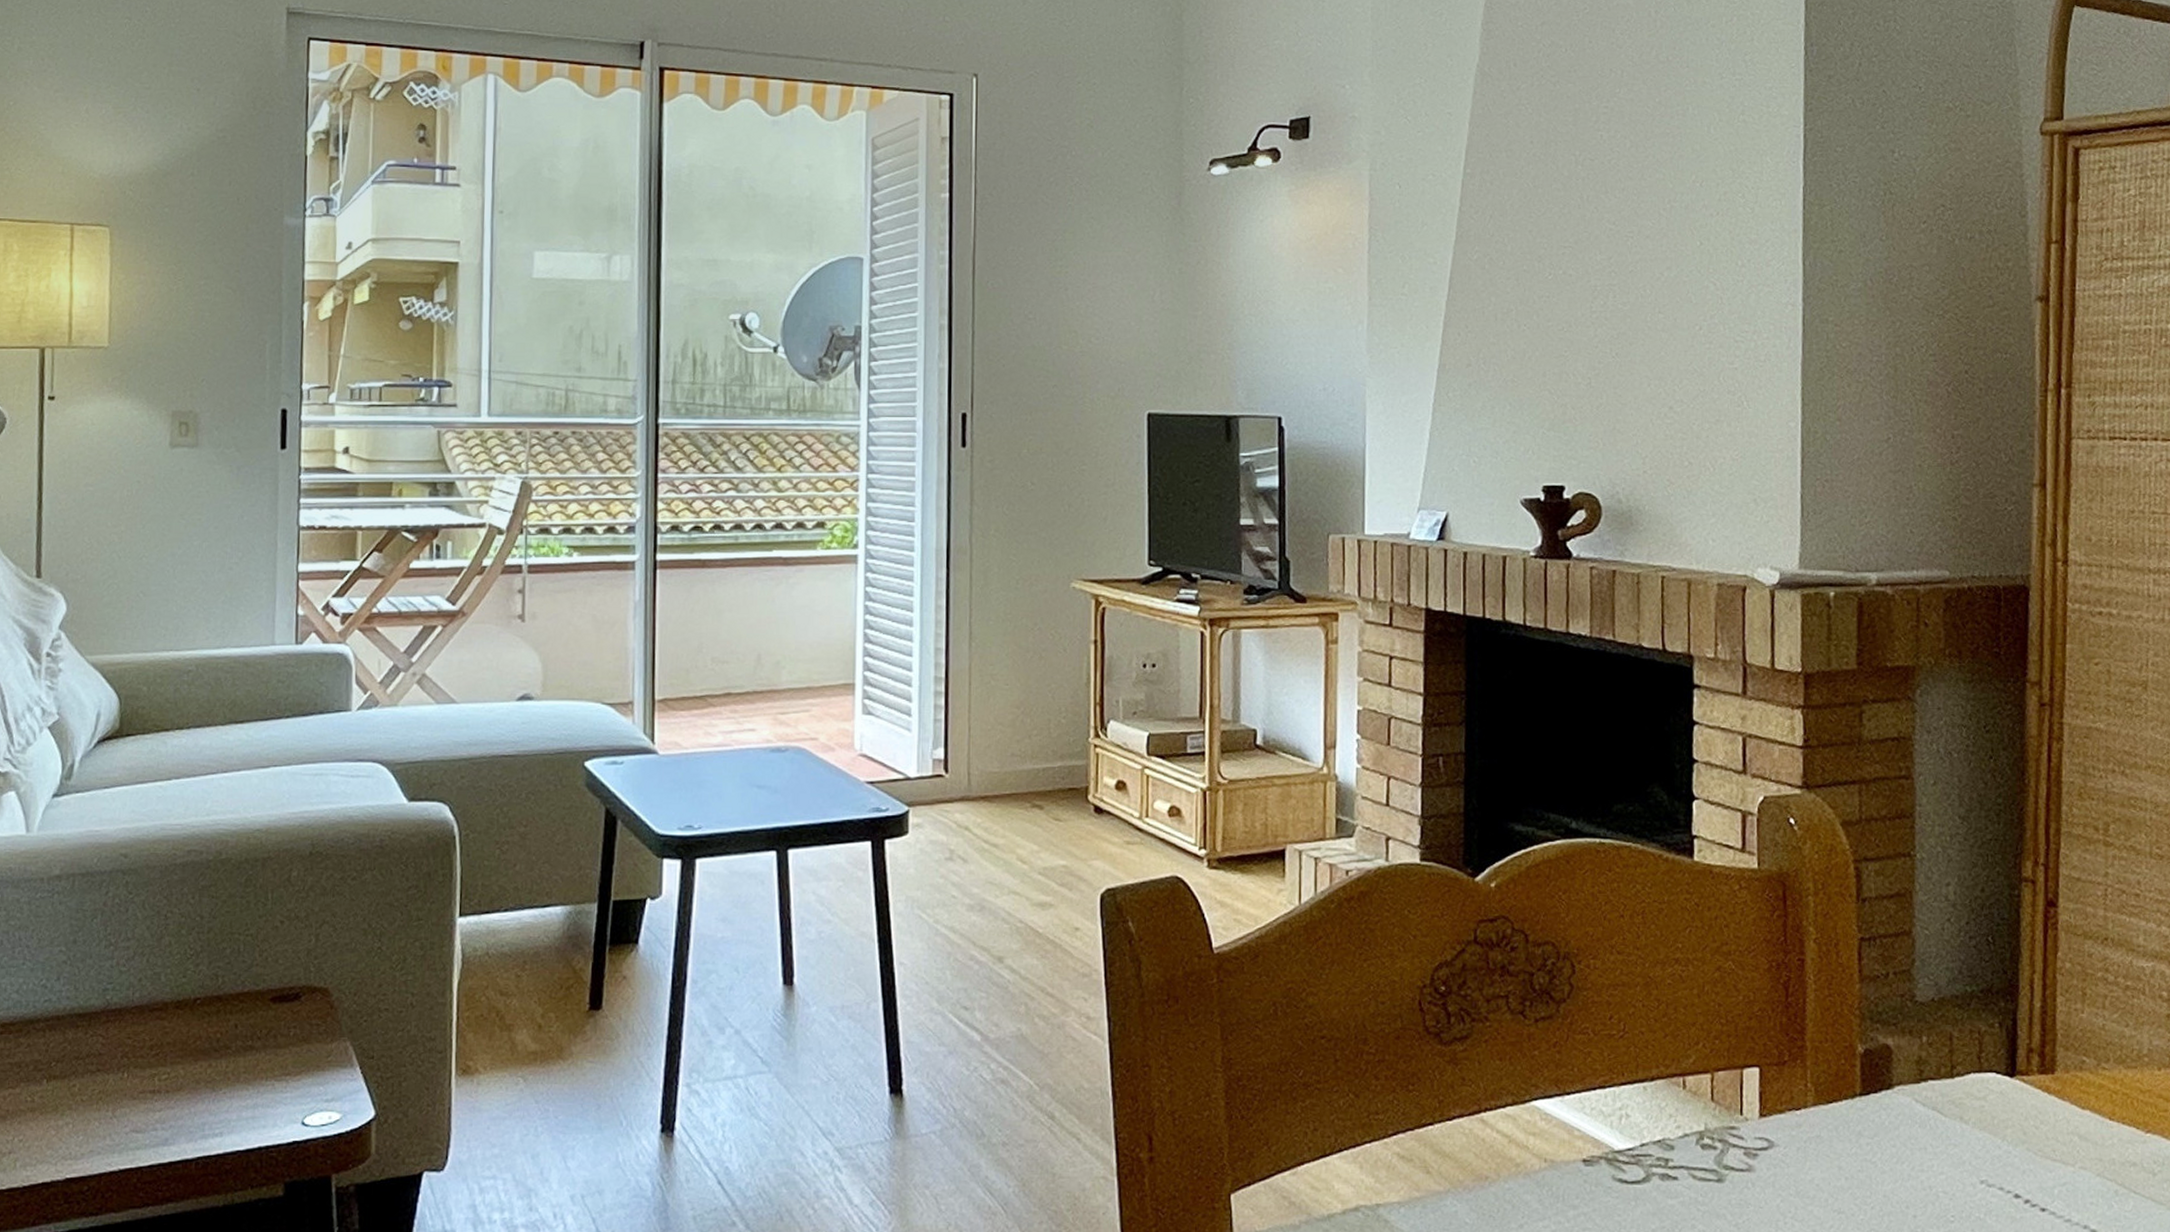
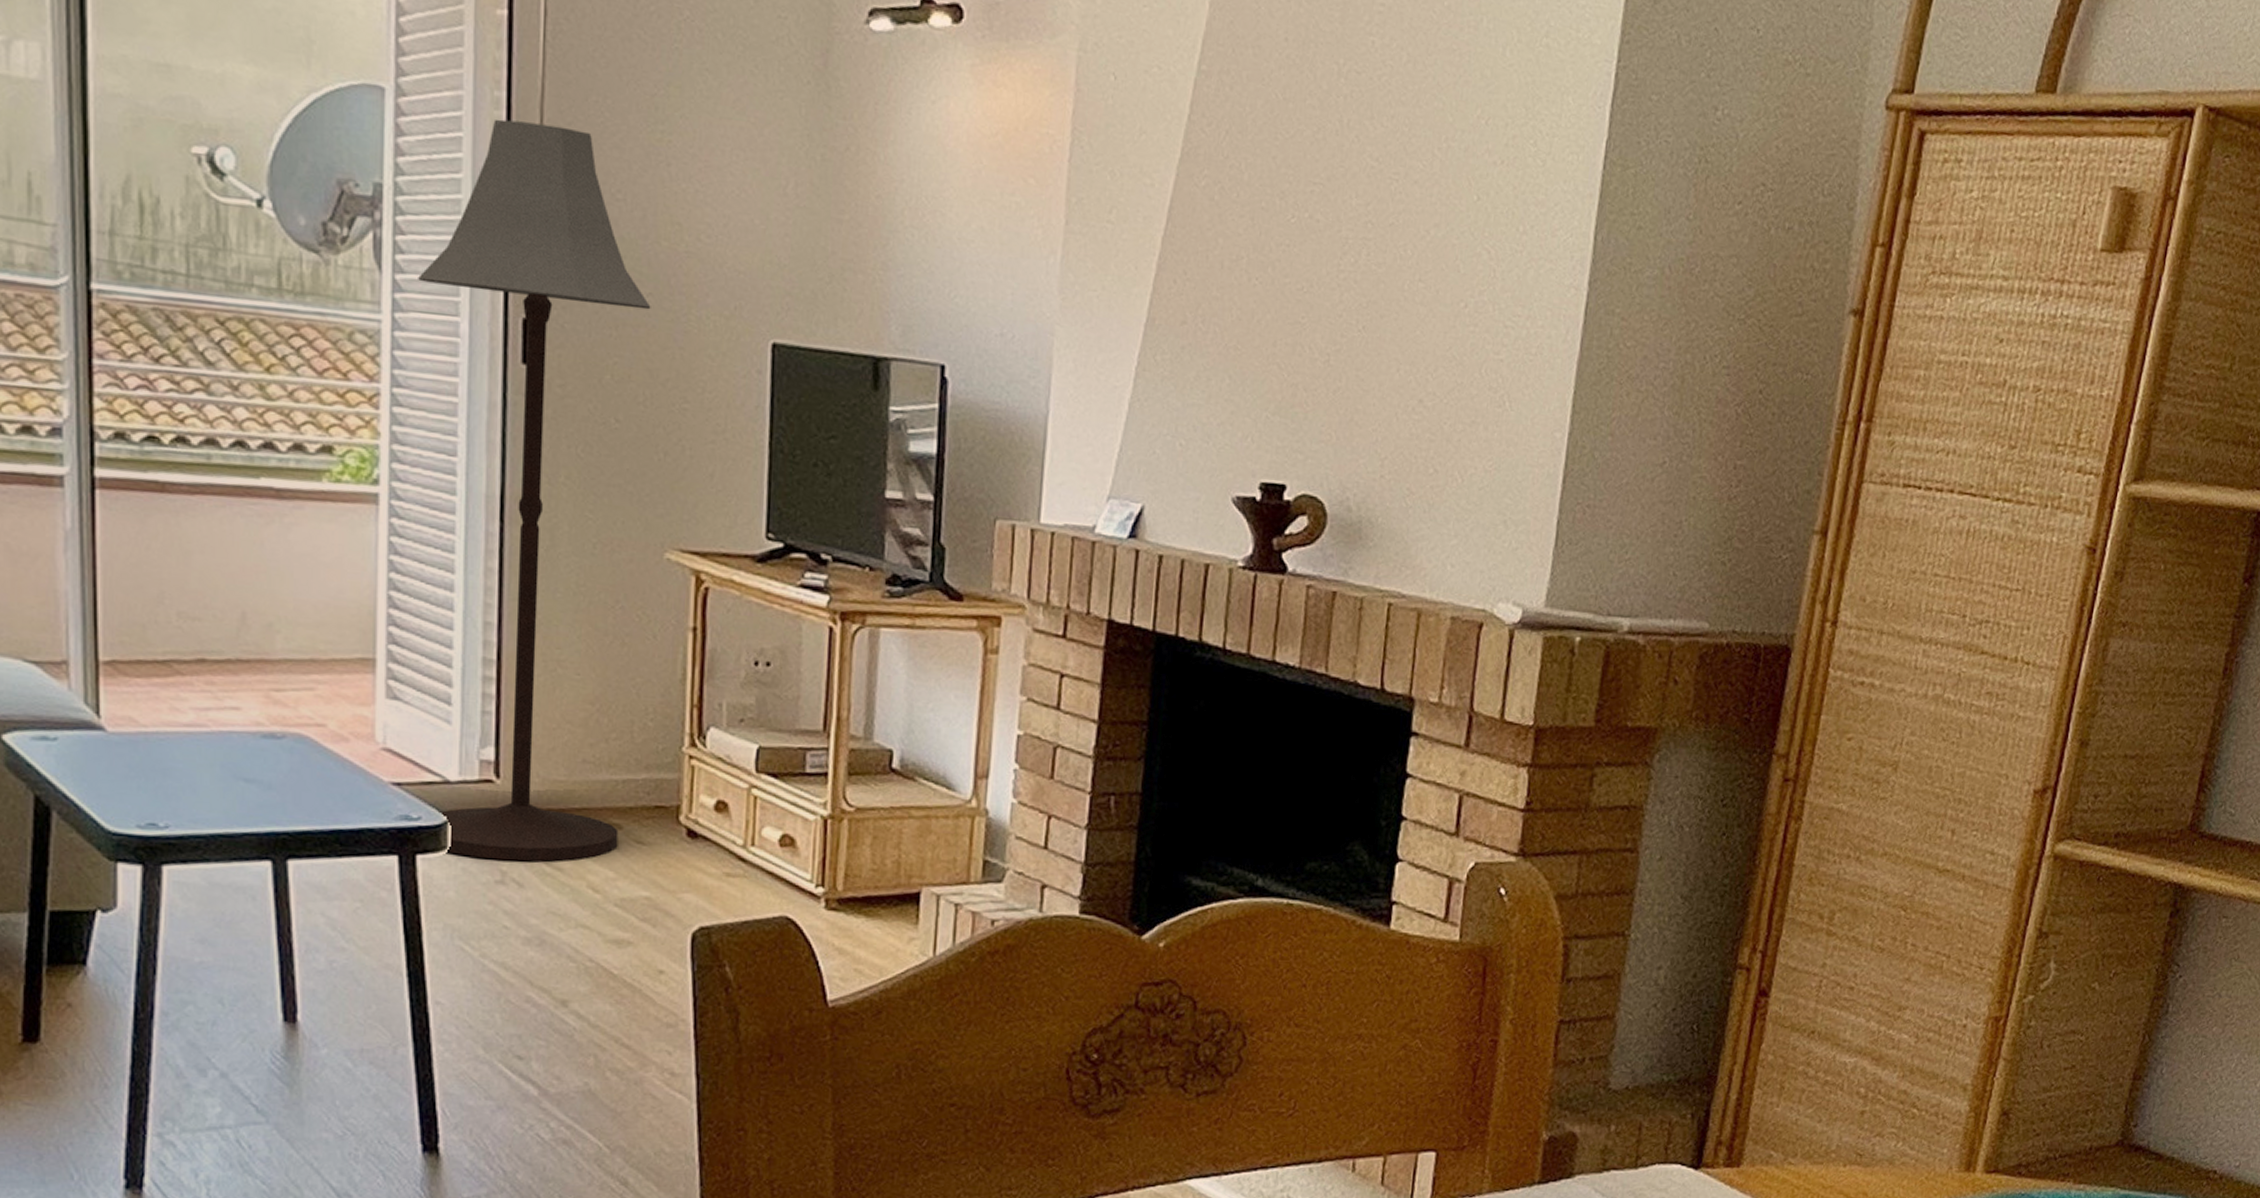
floor lamp: none [886,271,1056,841] -> present [418,119,651,862]

